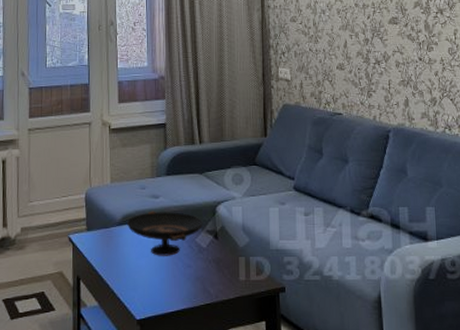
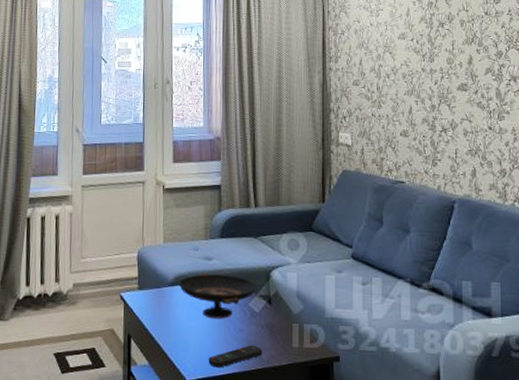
remote control: none [157,280,210,305] -> present [208,345,263,368]

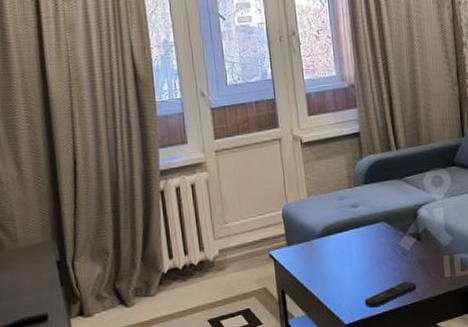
decorative bowl: present [178,273,256,319] -> none [327,219,405,263]

